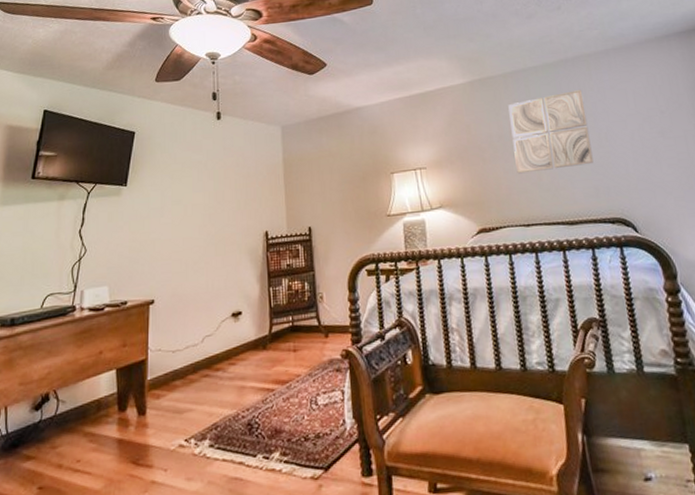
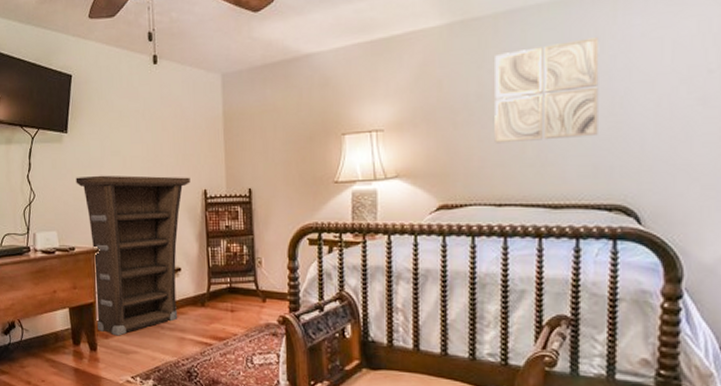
cabinet: none [133,220,252,395] -> present [75,175,191,336]

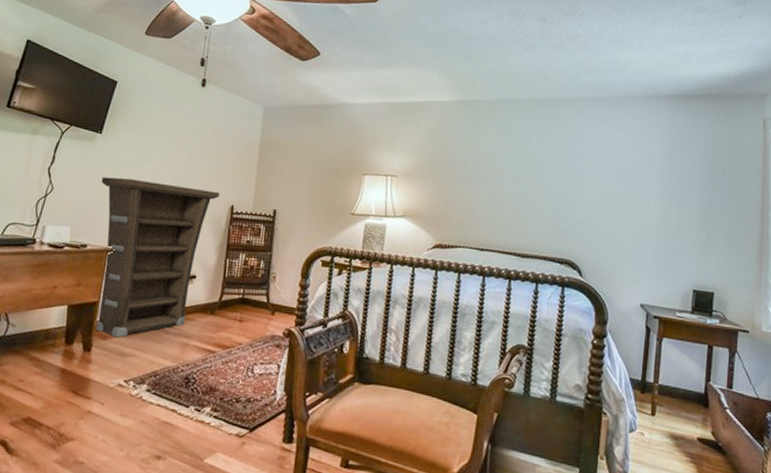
wall art: present [494,37,600,144] -> none [483,130,563,205]

